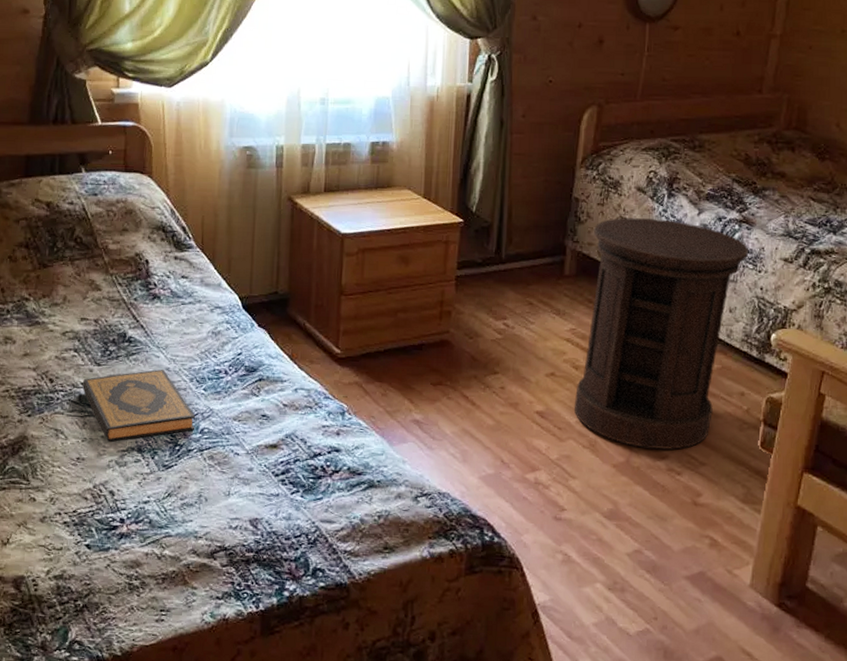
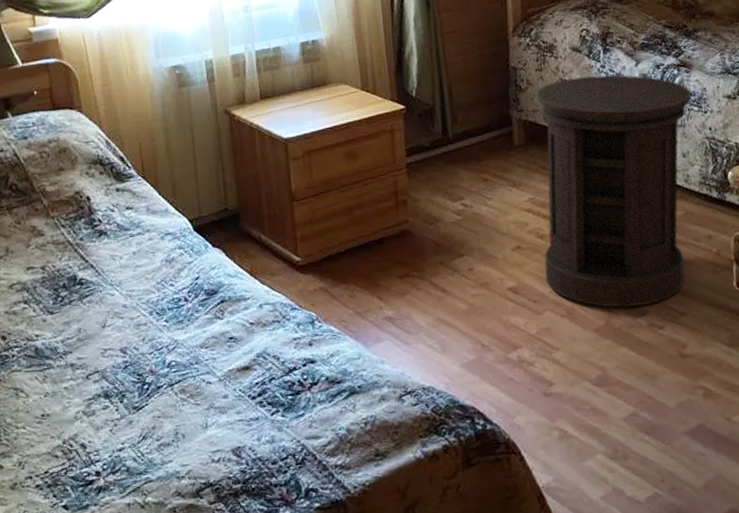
hardback book: present [82,369,195,442] -> none [37,307,162,392]

